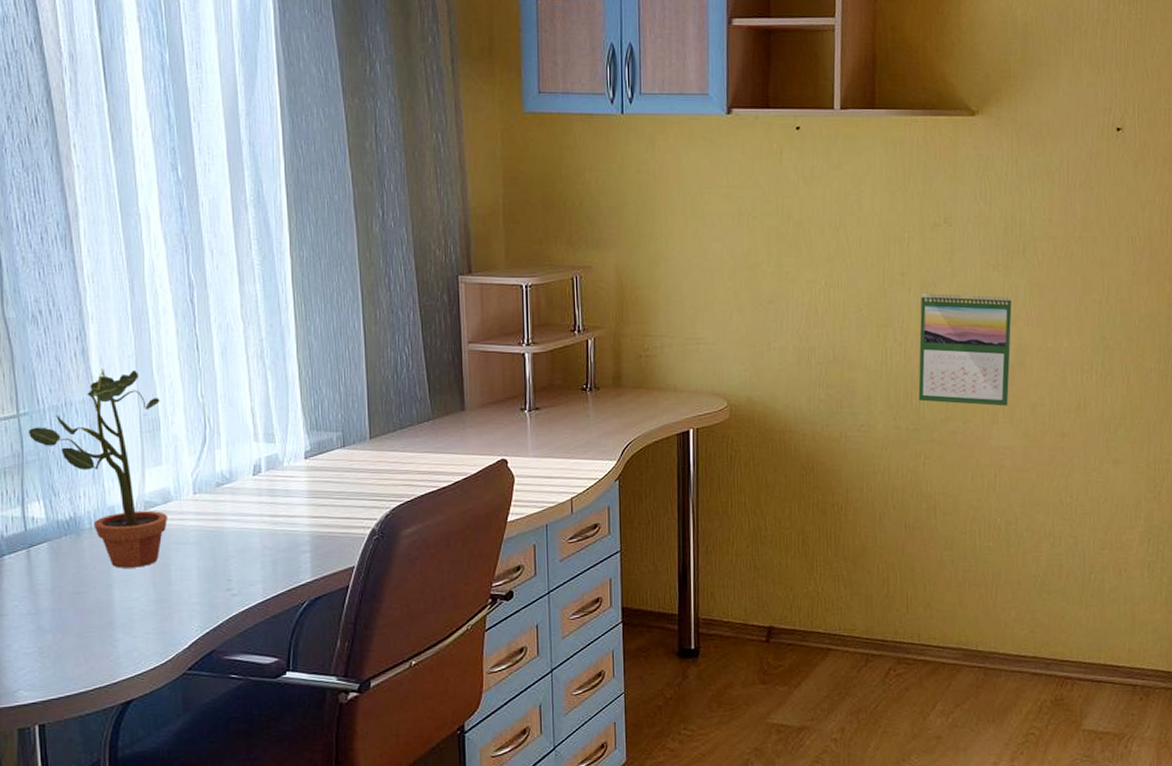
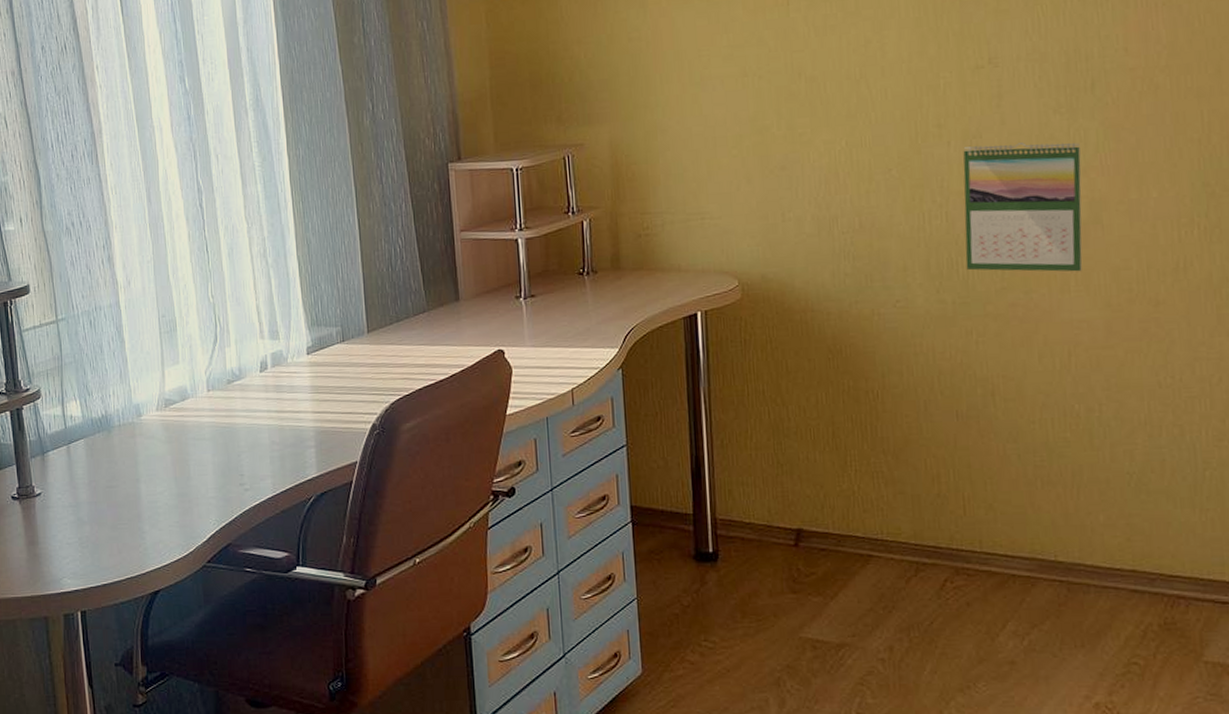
potted plant: present [27,368,167,568] -> none [65,274,185,463]

